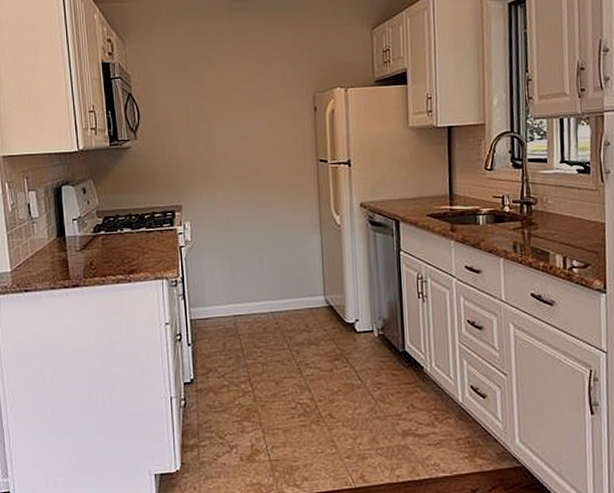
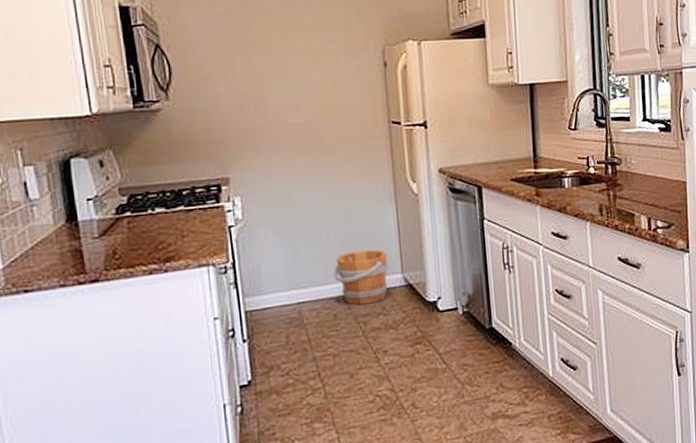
bucket: none [264,273,313,321] -> present [333,249,389,305]

